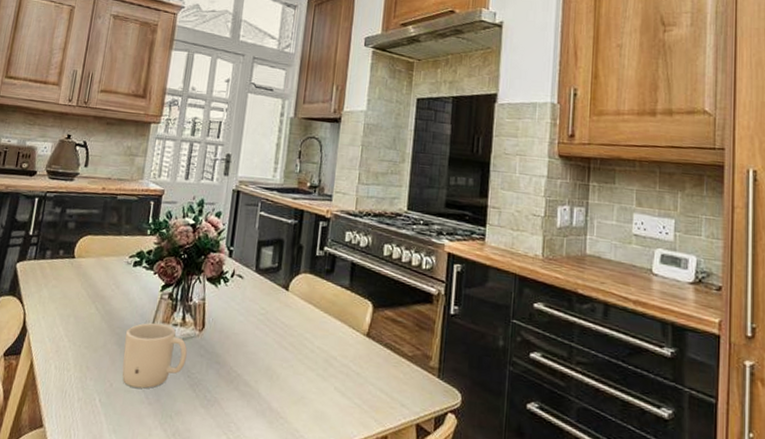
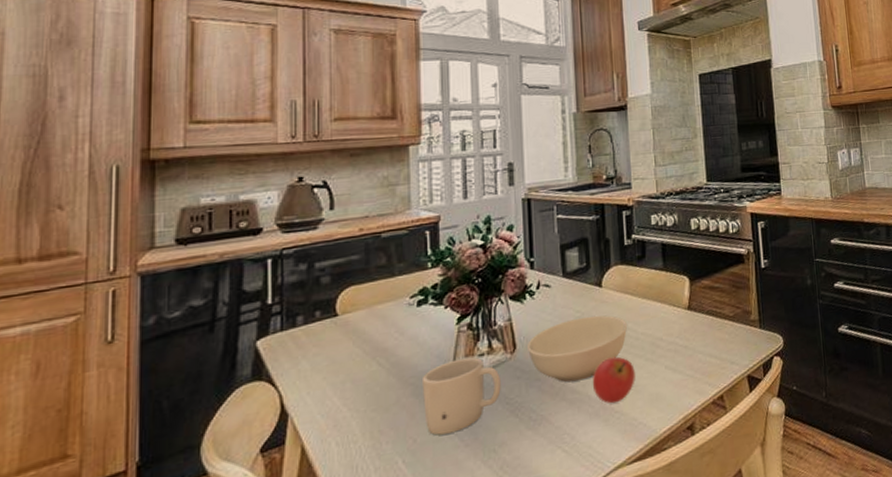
bowl: none [213,314,306,377] -> present [526,315,628,383]
fruit: none [264,361,305,409] -> present [592,356,635,404]

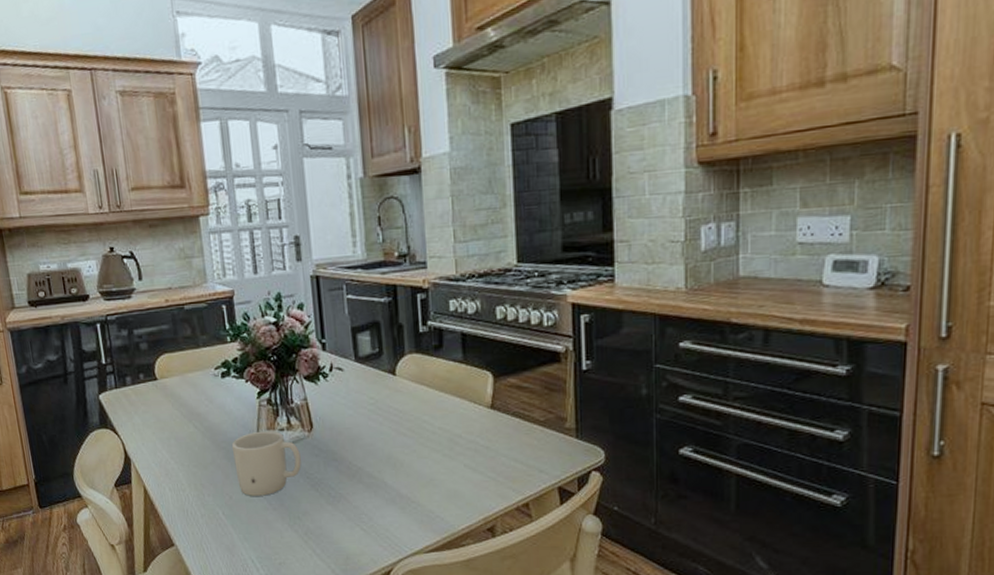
bowl: present [526,315,628,383] -> none [322,404,424,467]
fruit: present [592,356,635,404] -> none [388,448,432,493]

